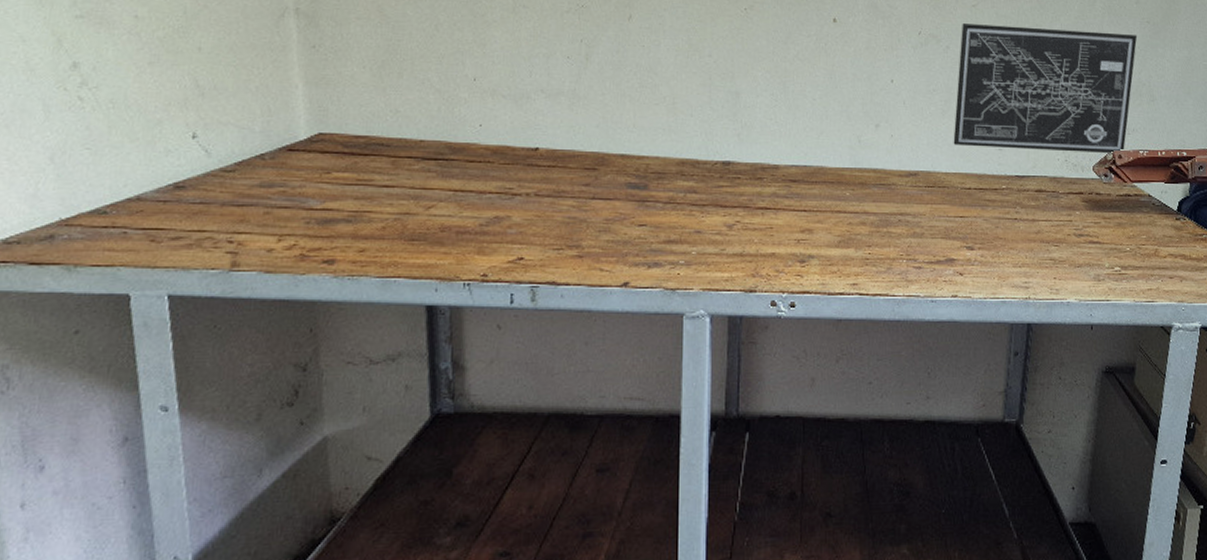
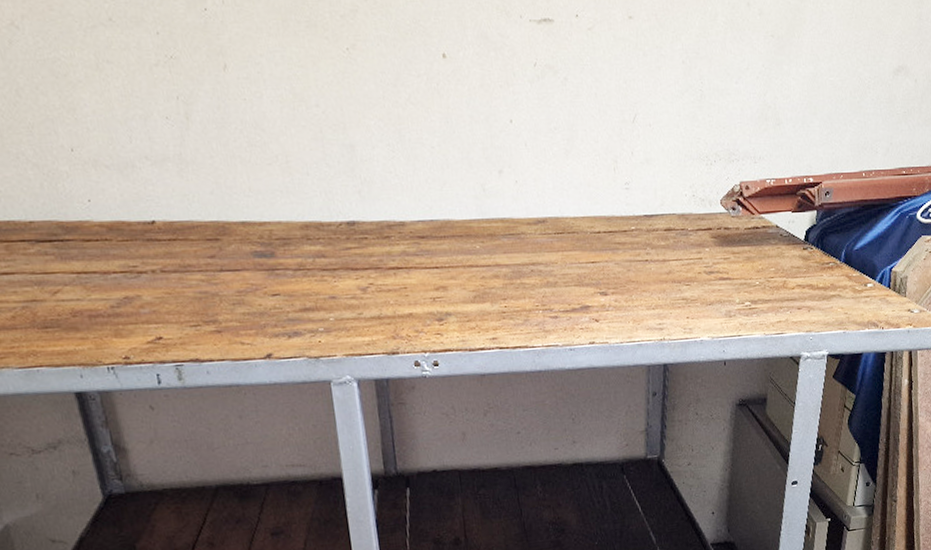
wall art: present [953,23,1138,154] -> none [578,50,762,188]

